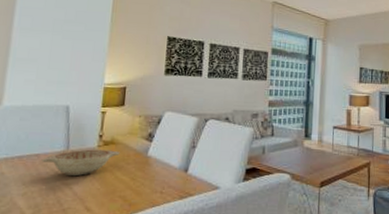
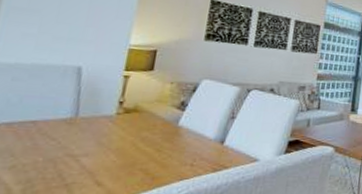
decorative bowl: present [41,149,120,176] -> none [39,116,144,146]

